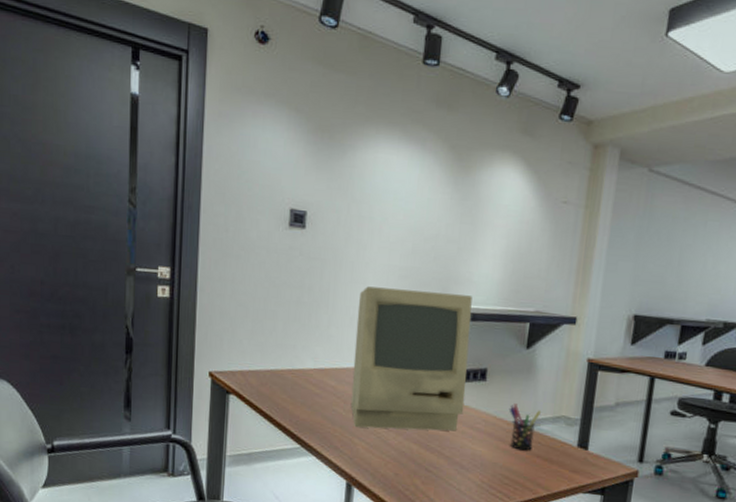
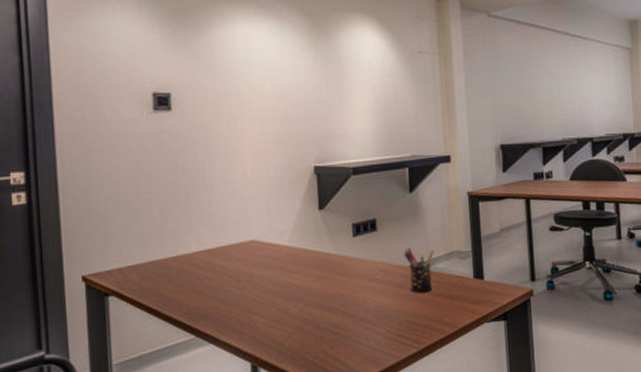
computer monitor: present [350,286,472,432] -> none [237,151,360,304]

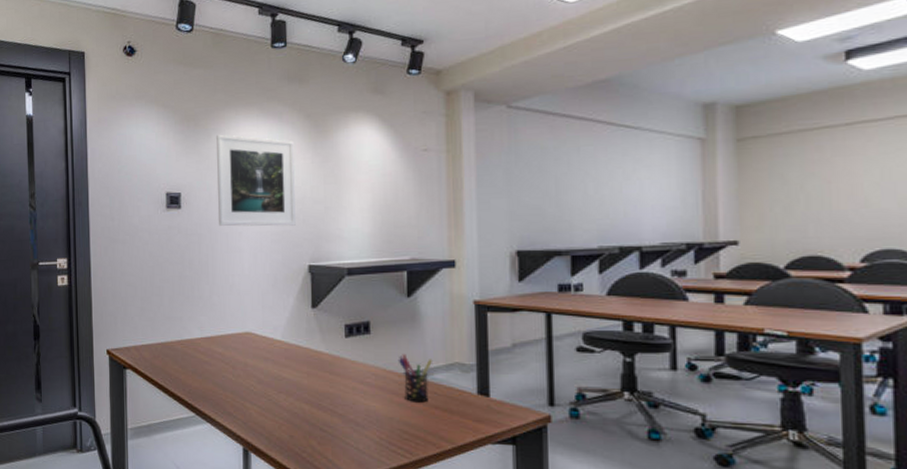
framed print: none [210,30,300,129] -> present [216,134,296,227]

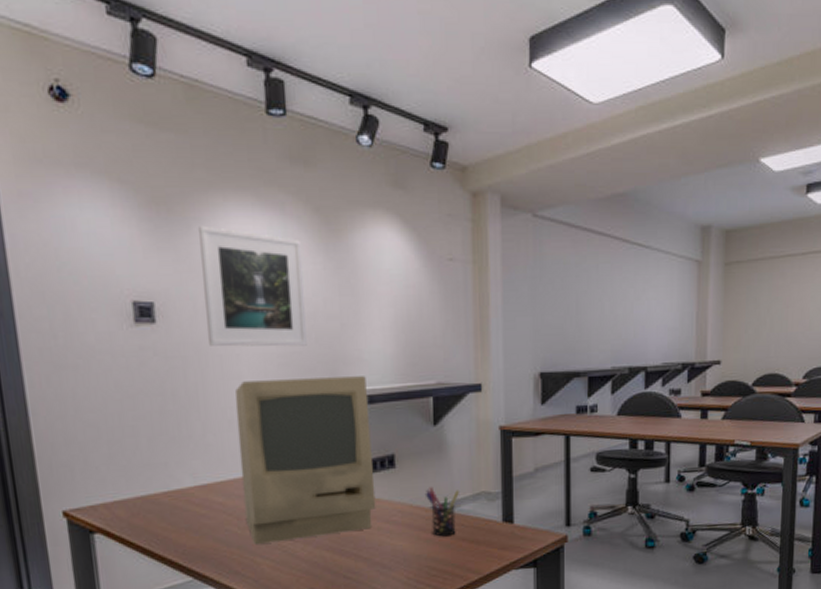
computer monitor: none [236,251,352,392] -> present [235,376,376,546]

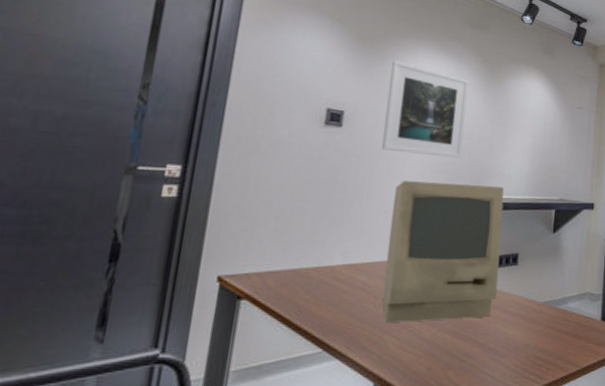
pen holder: present [424,487,460,537] -> none [539,285,569,330]

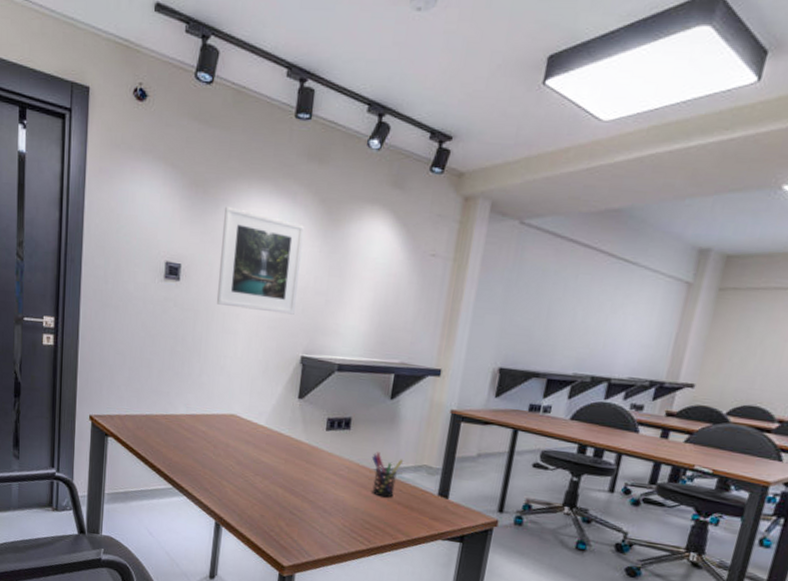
computer monitor: present [381,181,504,324] -> none [220,337,339,477]
pen holder: none [539,285,569,330] -> present [371,452,404,498]

